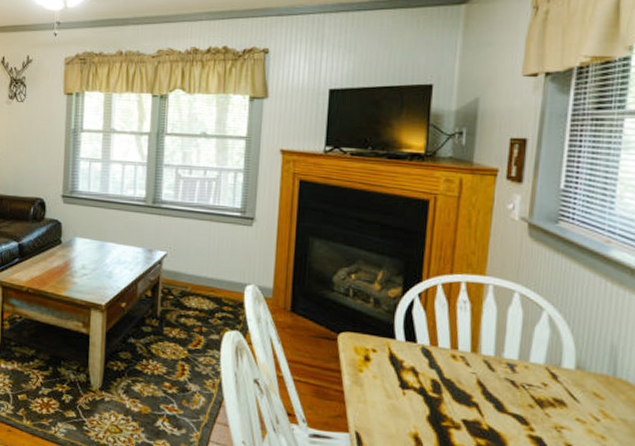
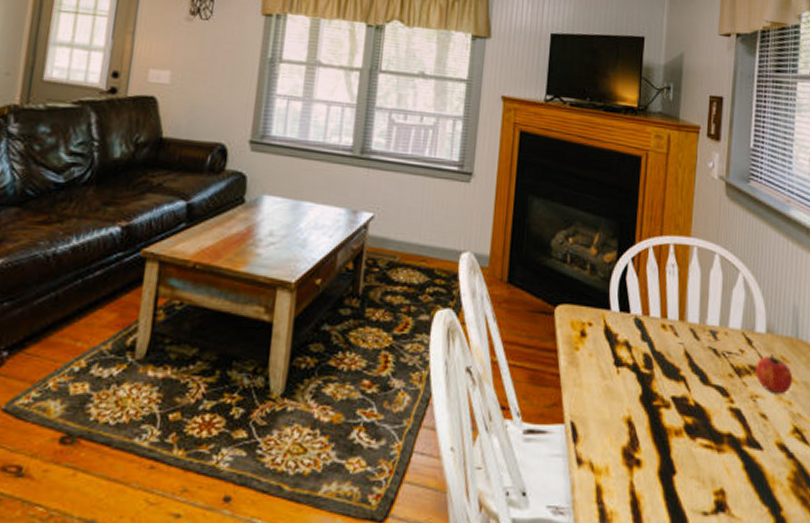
fruit: none [561,390,608,428] -> present [755,354,793,395]

